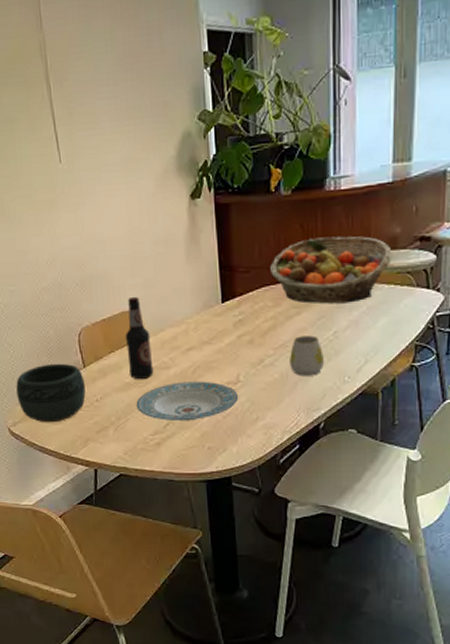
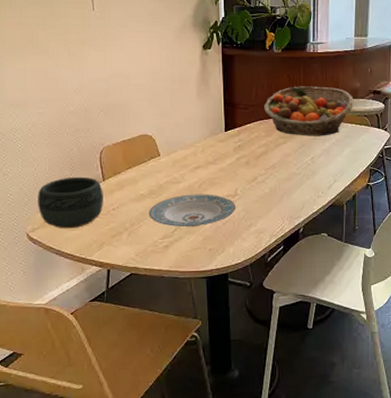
bottle: present [125,297,154,380] -> none [142,124,166,192]
mug: present [290,335,324,376] -> none [278,160,303,191]

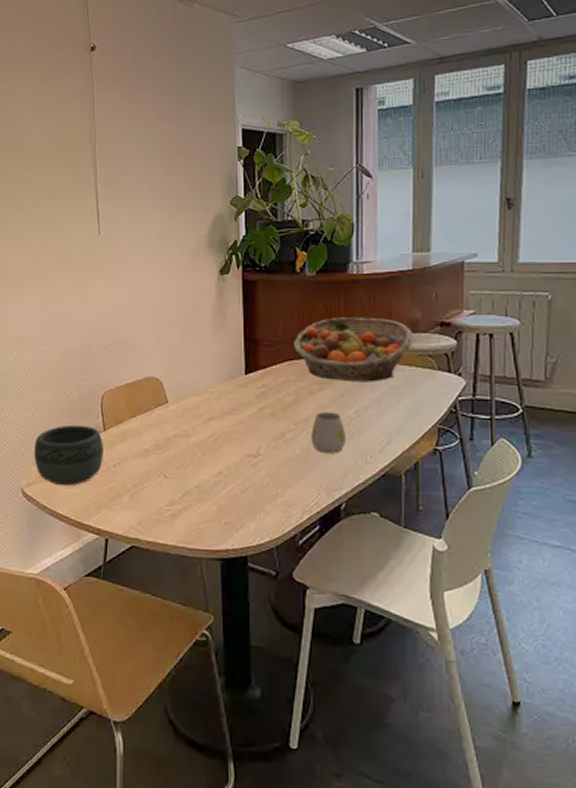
plate: present [149,194,236,227] -> none [153,451,259,493]
mug: none [278,160,303,191] -> present [311,412,346,454]

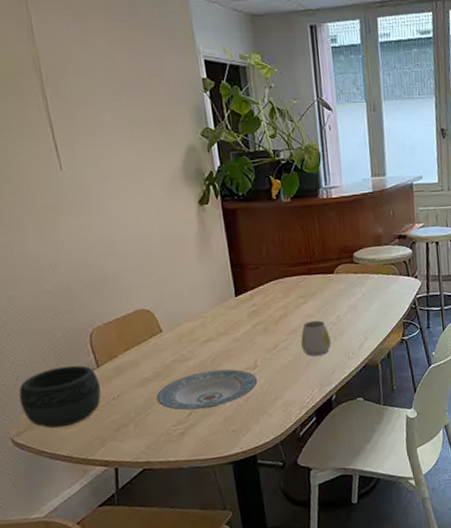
plate: none [153,451,259,493] -> present [156,369,258,411]
fruit basket: present [293,317,413,382] -> none [276,236,378,293]

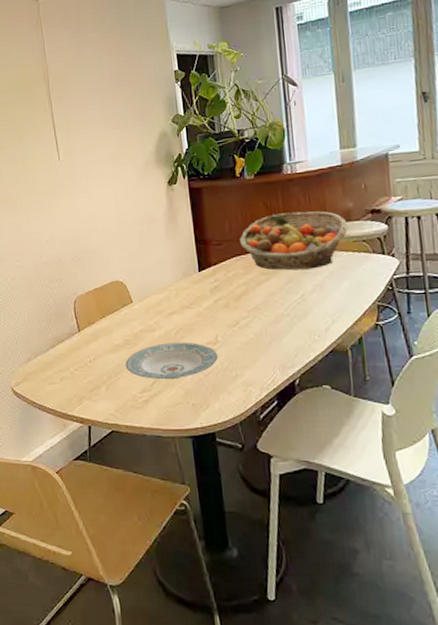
bowl: present [18,365,101,429] -> none [19,328,80,383]
fruit basket: none [276,236,378,293] -> present [239,211,348,271]
mug: present [301,320,331,357] -> none [262,299,295,336]

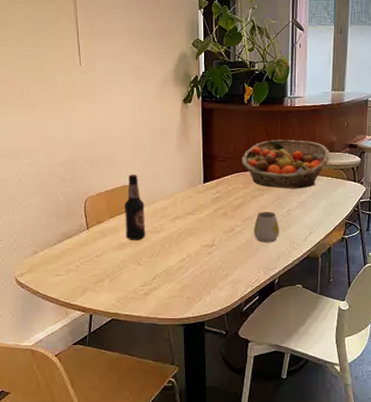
bottle: none [114,269,141,342] -> present [124,175,146,241]
plate: present [125,342,218,380] -> none [129,243,213,276]
mug: none [262,299,295,336] -> present [254,212,279,243]

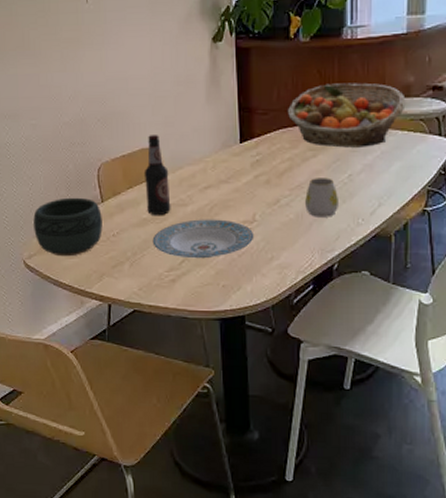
bowl: none [26,224,87,275] -> present [33,197,103,257]
plate: none [129,243,213,276] -> present [152,219,254,259]

